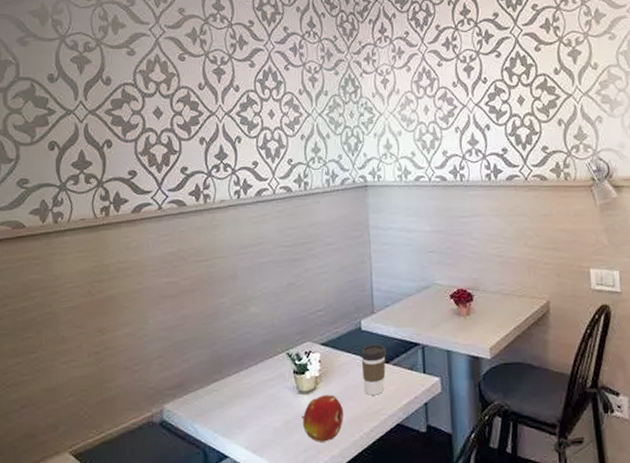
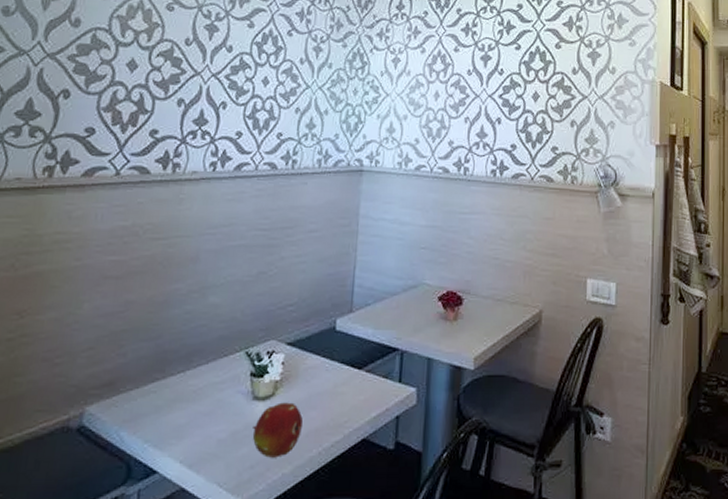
coffee cup: present [361,344,387,396] -> none [330,347,361,405]

